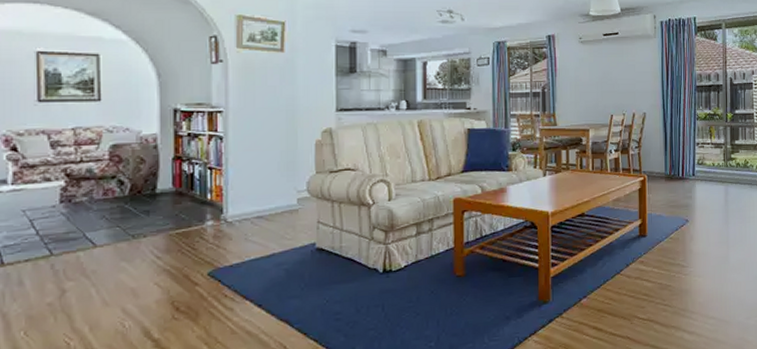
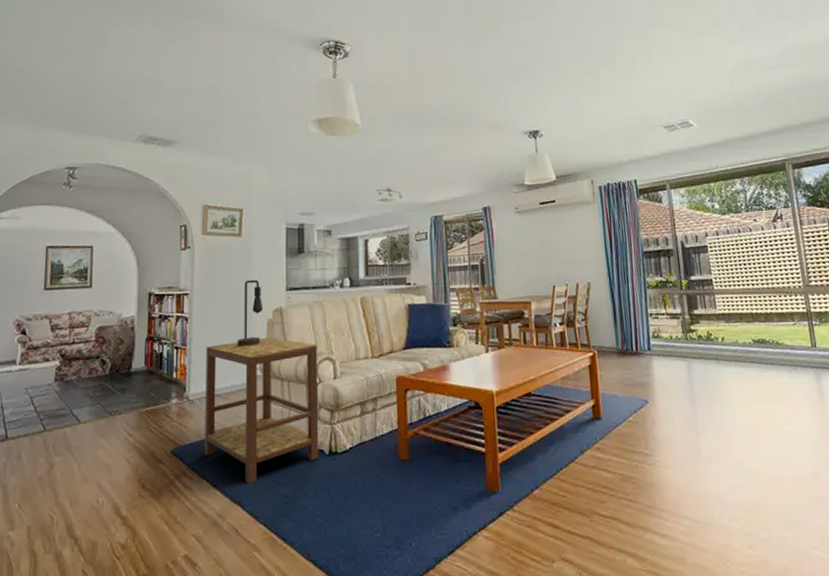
side table: none [246,158,372,303] -> present [204,337,318,484]
table lamp: none [282,98,311,168] -> present [238,279,264,347]

